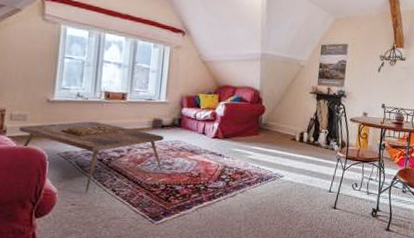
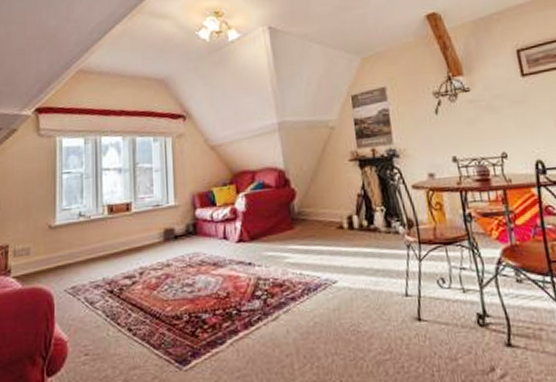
coffee table: present [19,121,164,193] -> none [24,243,183,337]

